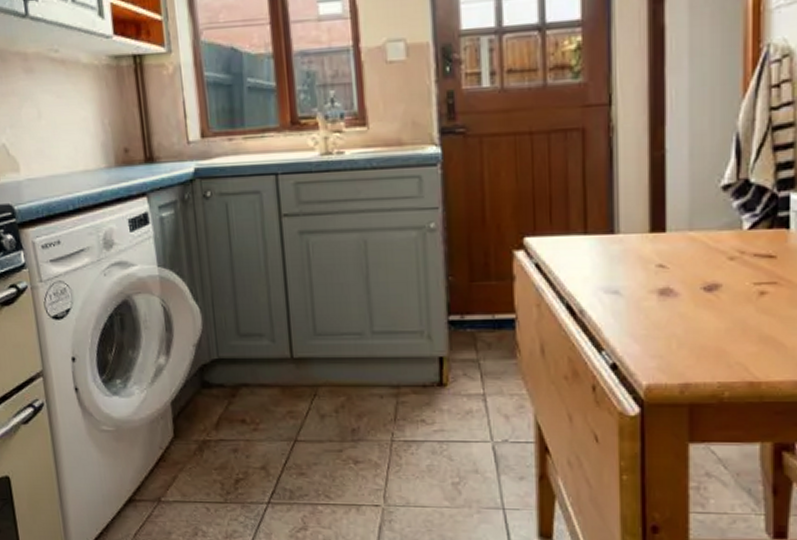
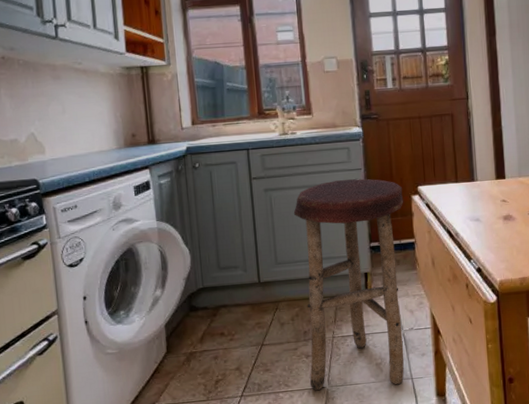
stool: none [339,222,501,514] -> present [293,178,404,390]

